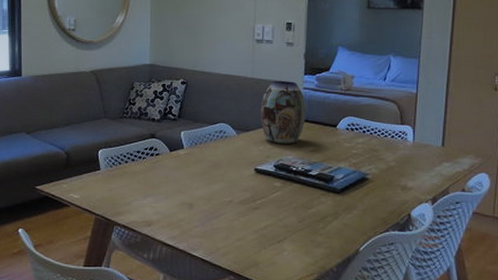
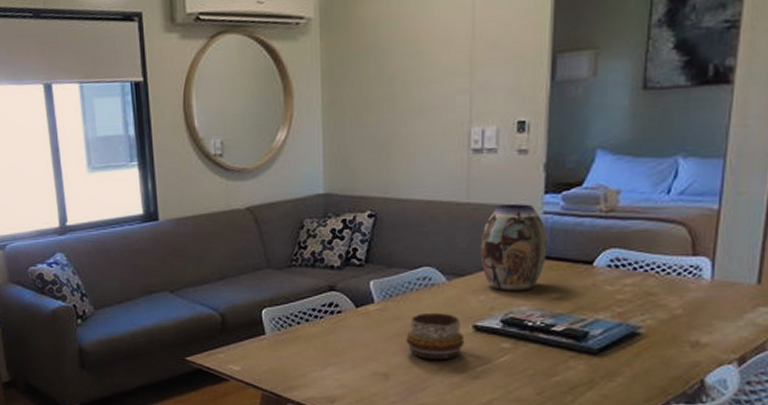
decorative bowl: none [206,158,249,195] -> present [406,313,465,361]

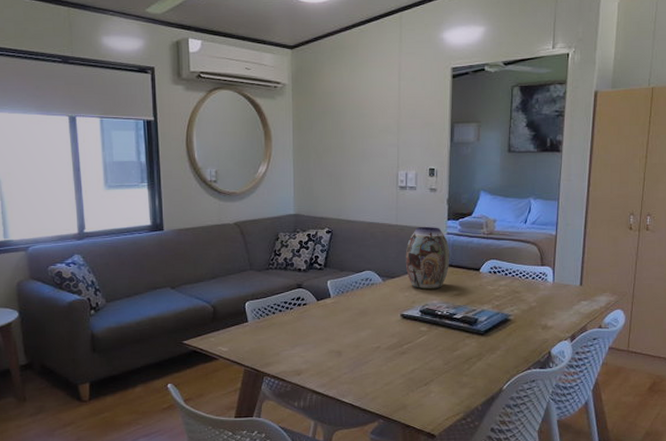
decorative bowl: present [406,313,465,361] -> none [354,305,395,341]

